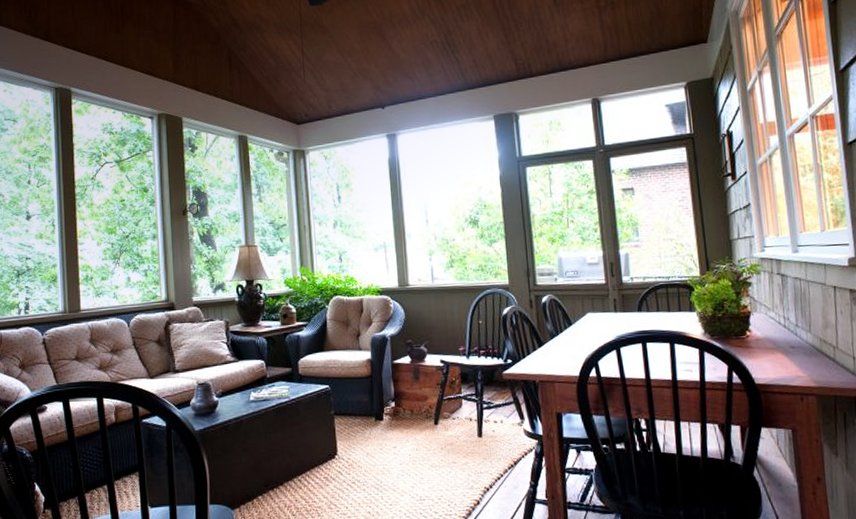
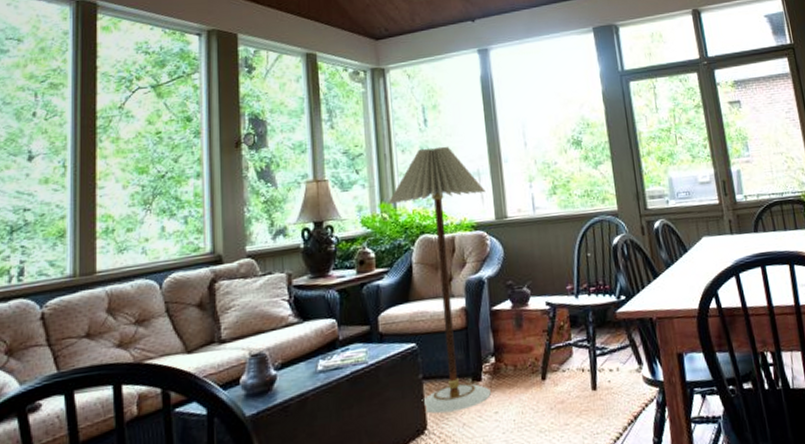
floor lamp: none [306,220,391,444] -> present [387,146,491,414]

